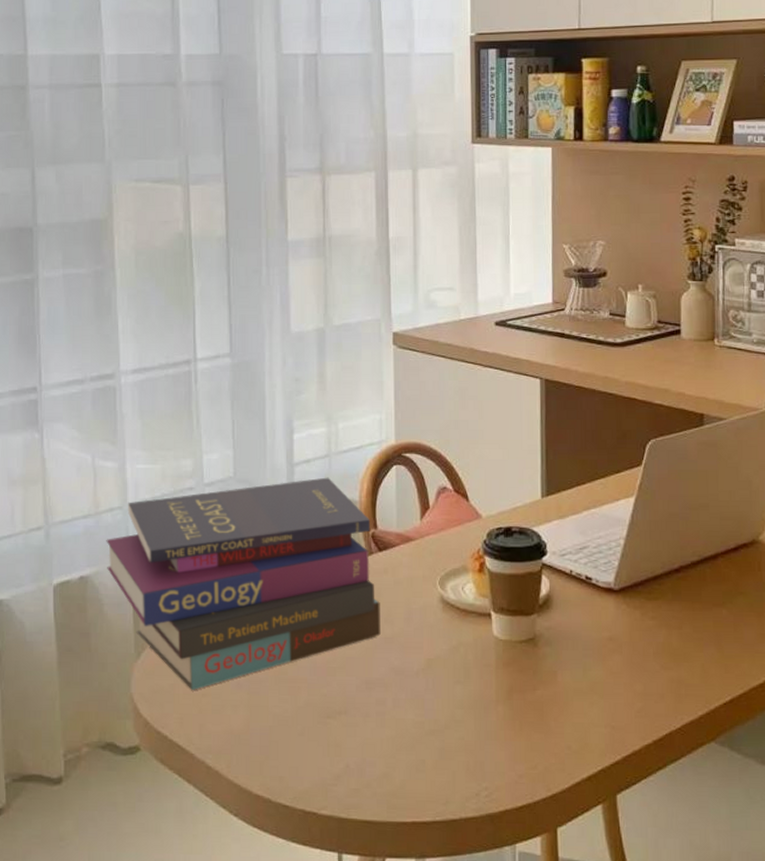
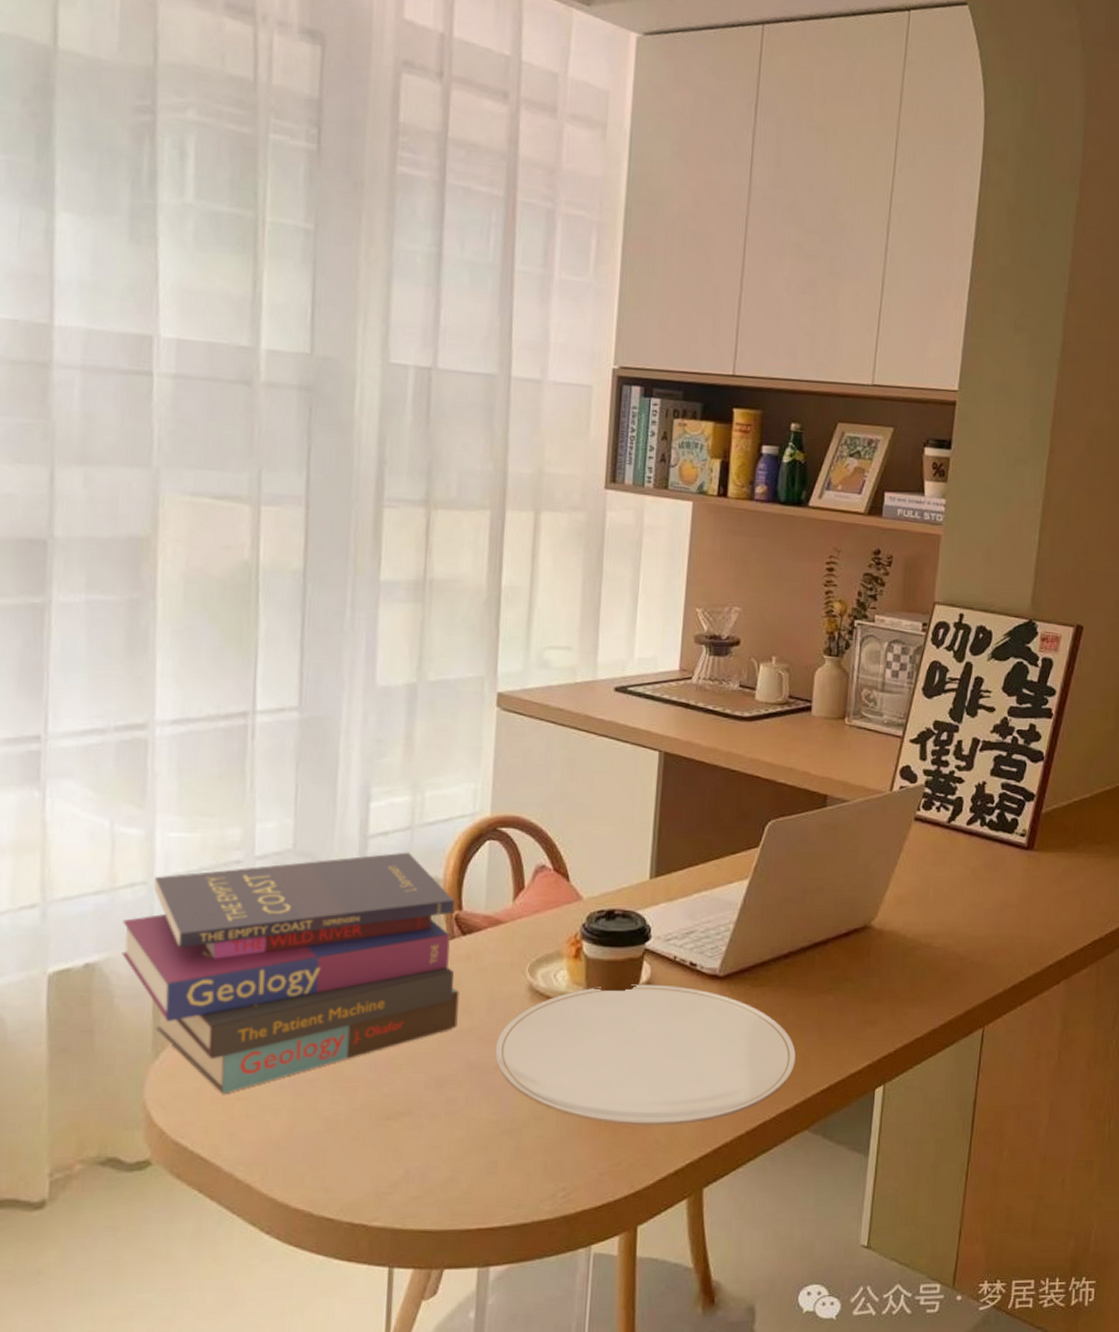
plate: none [415,597,696,733] -> present [495,984,796,1126]

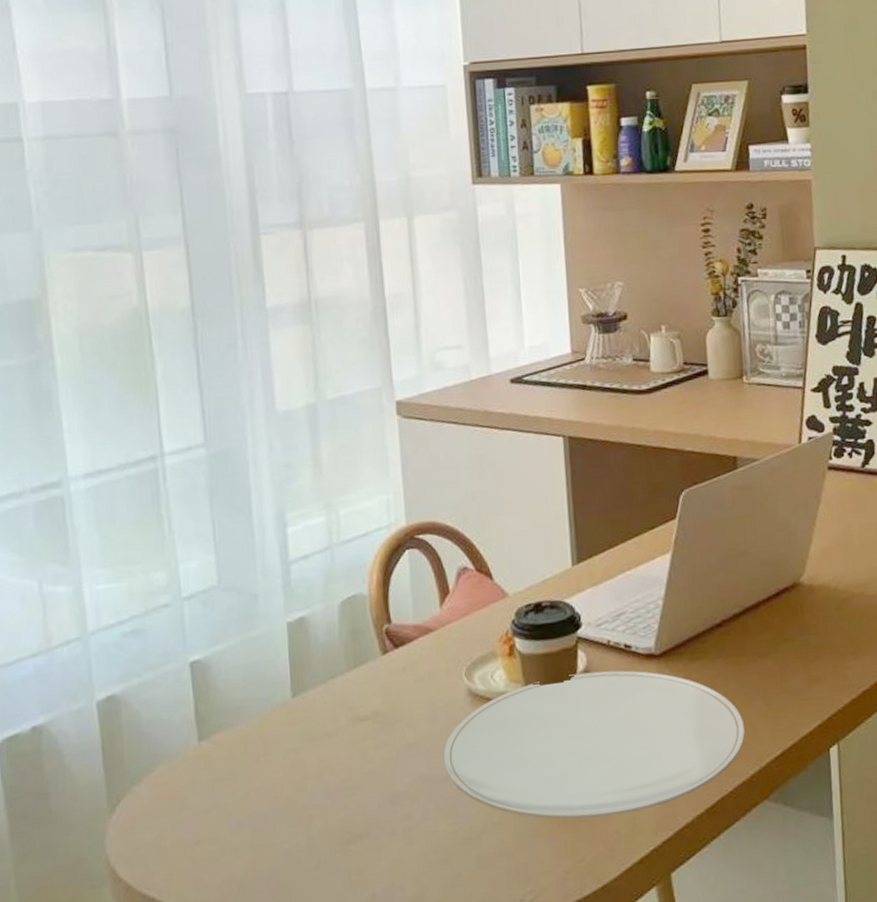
books: present [122,852,459,1094] -> none [63,572,403,839]

